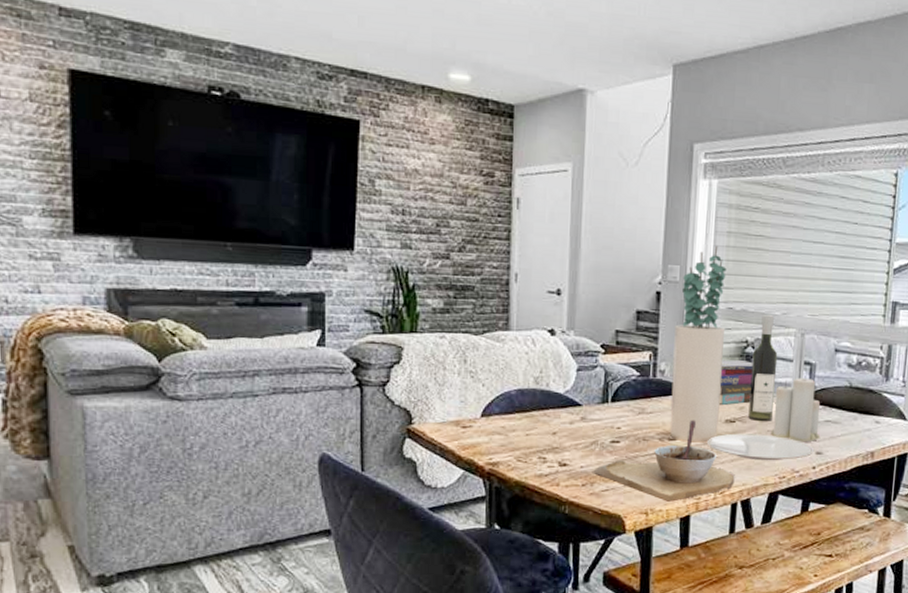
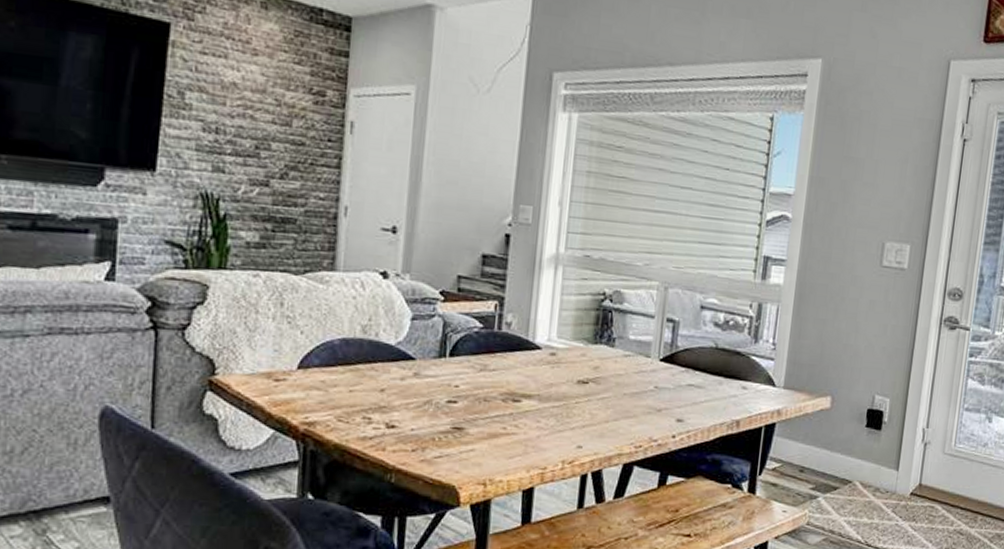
bowl: present [593,420,735,502] -> none [425,379,586,471]
vase: present [669,245,727,443] -> none [514,185,585,406]
plate: present [706,433,815,461] -> none [555,396,675,428]
books: present [718,359,753,406] -> none [570,313,611,365]
bottle: present [748,314,778,422] -> none [603,263,638,385]
candle: present [771,376,821,442] -> none [628,334,683,408]

